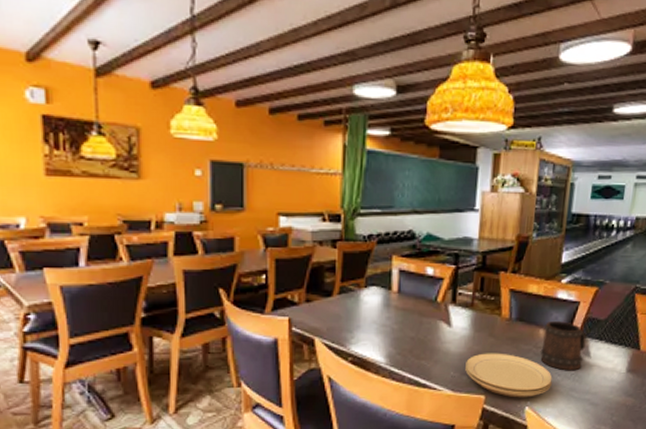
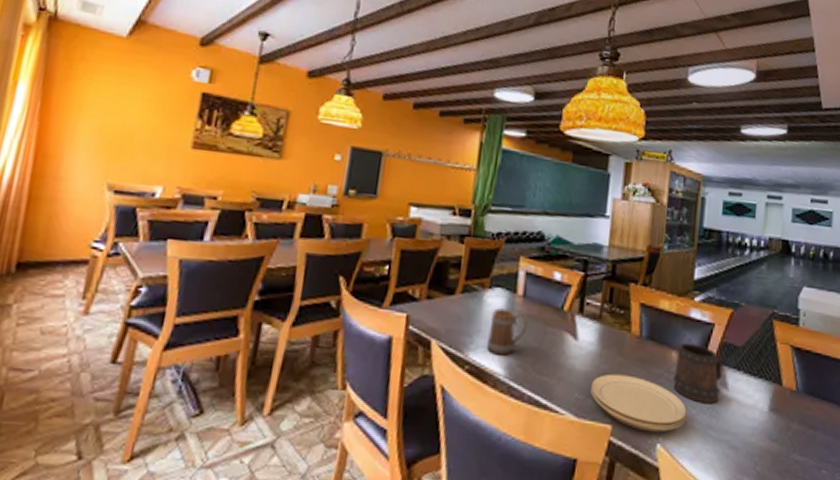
beer mug: none [366,305,405,347] -> present [486,308,529,357]

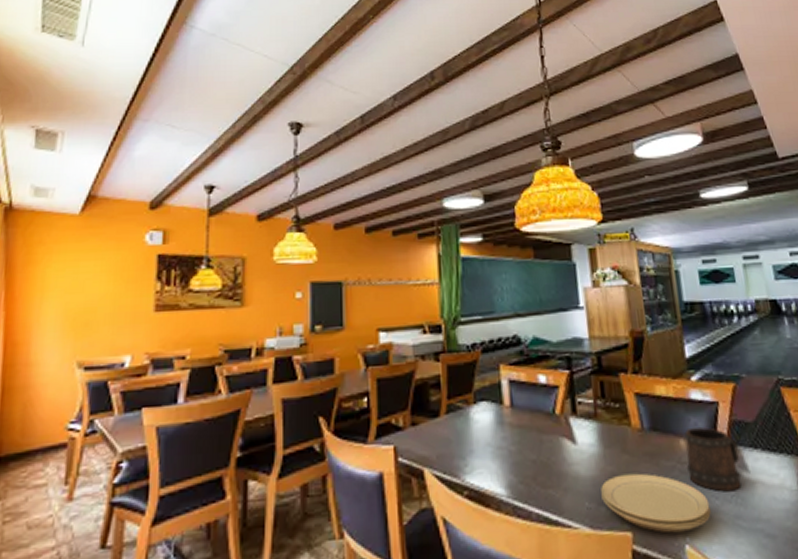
beer mug: present [486,308,529,357] -> none [481,423,522,476]

